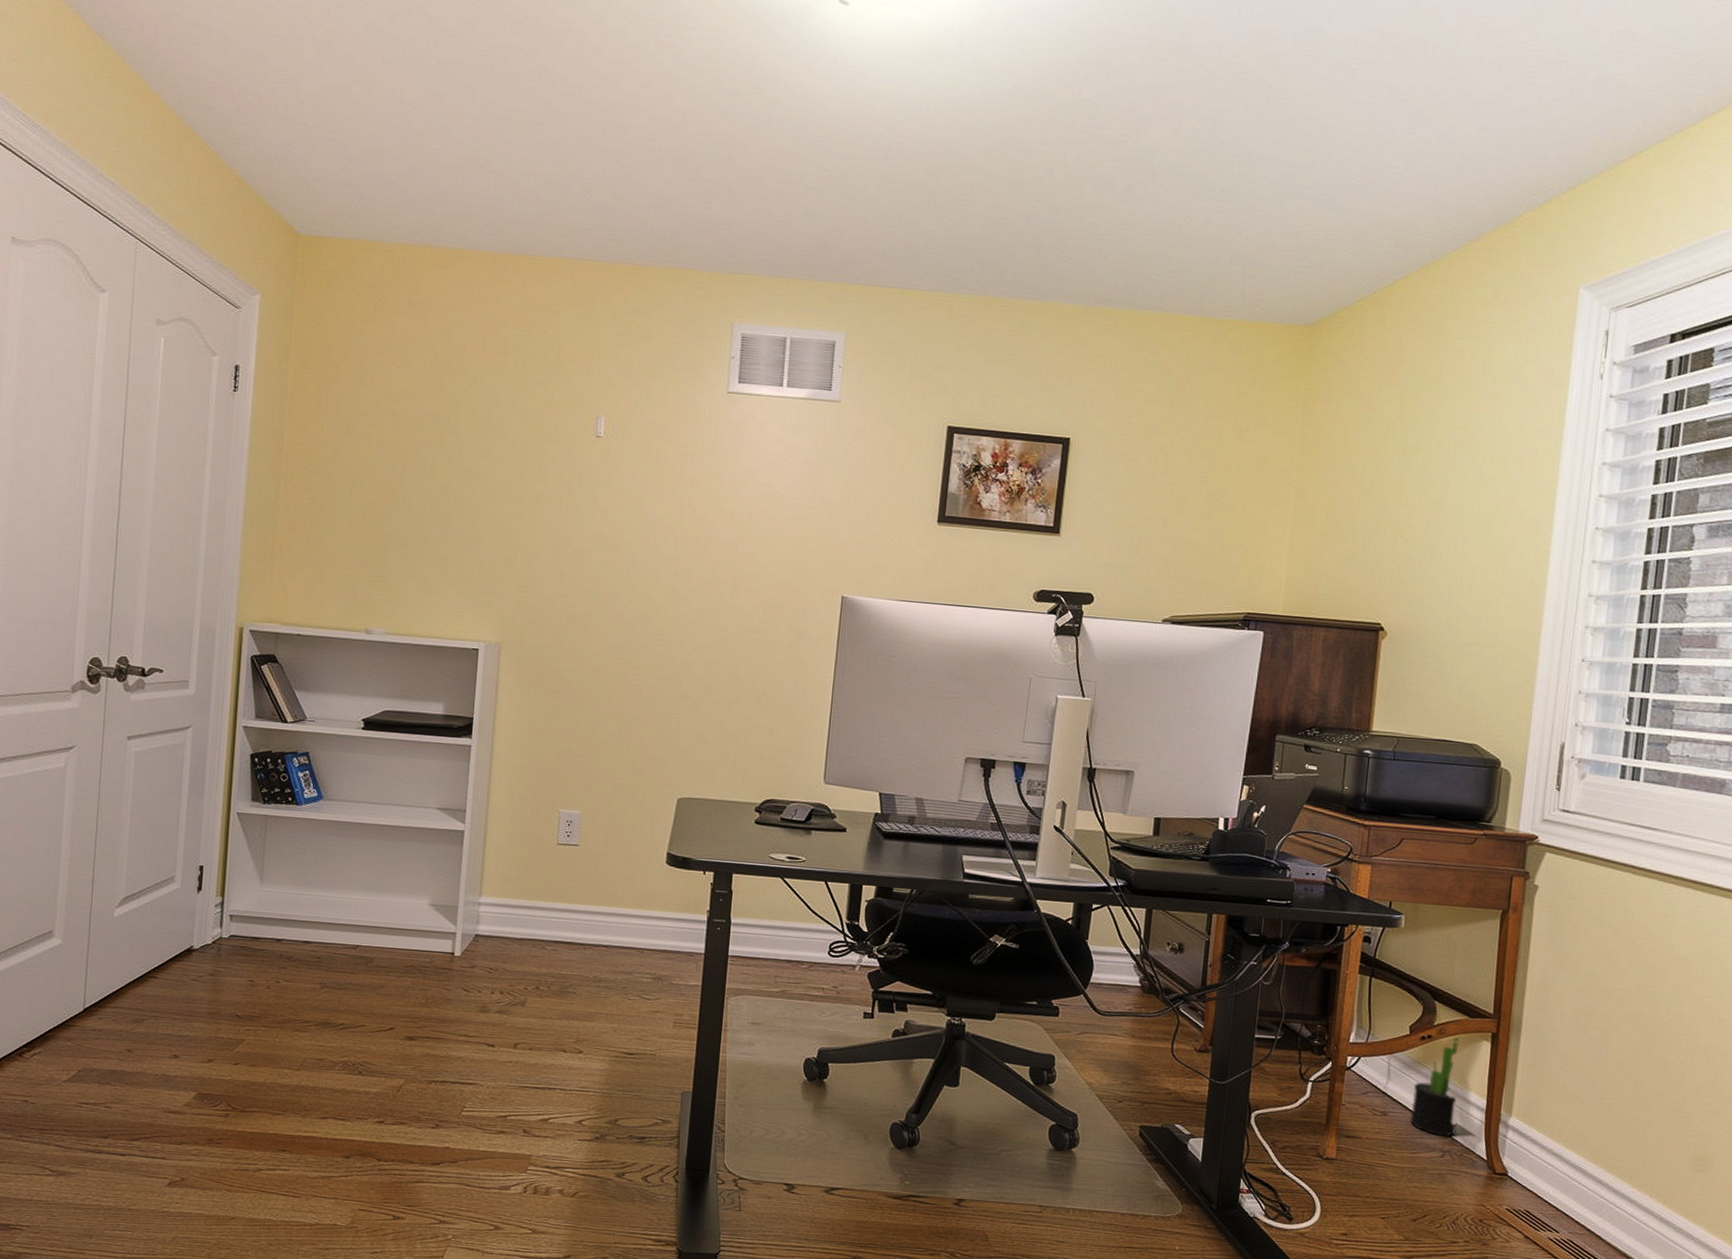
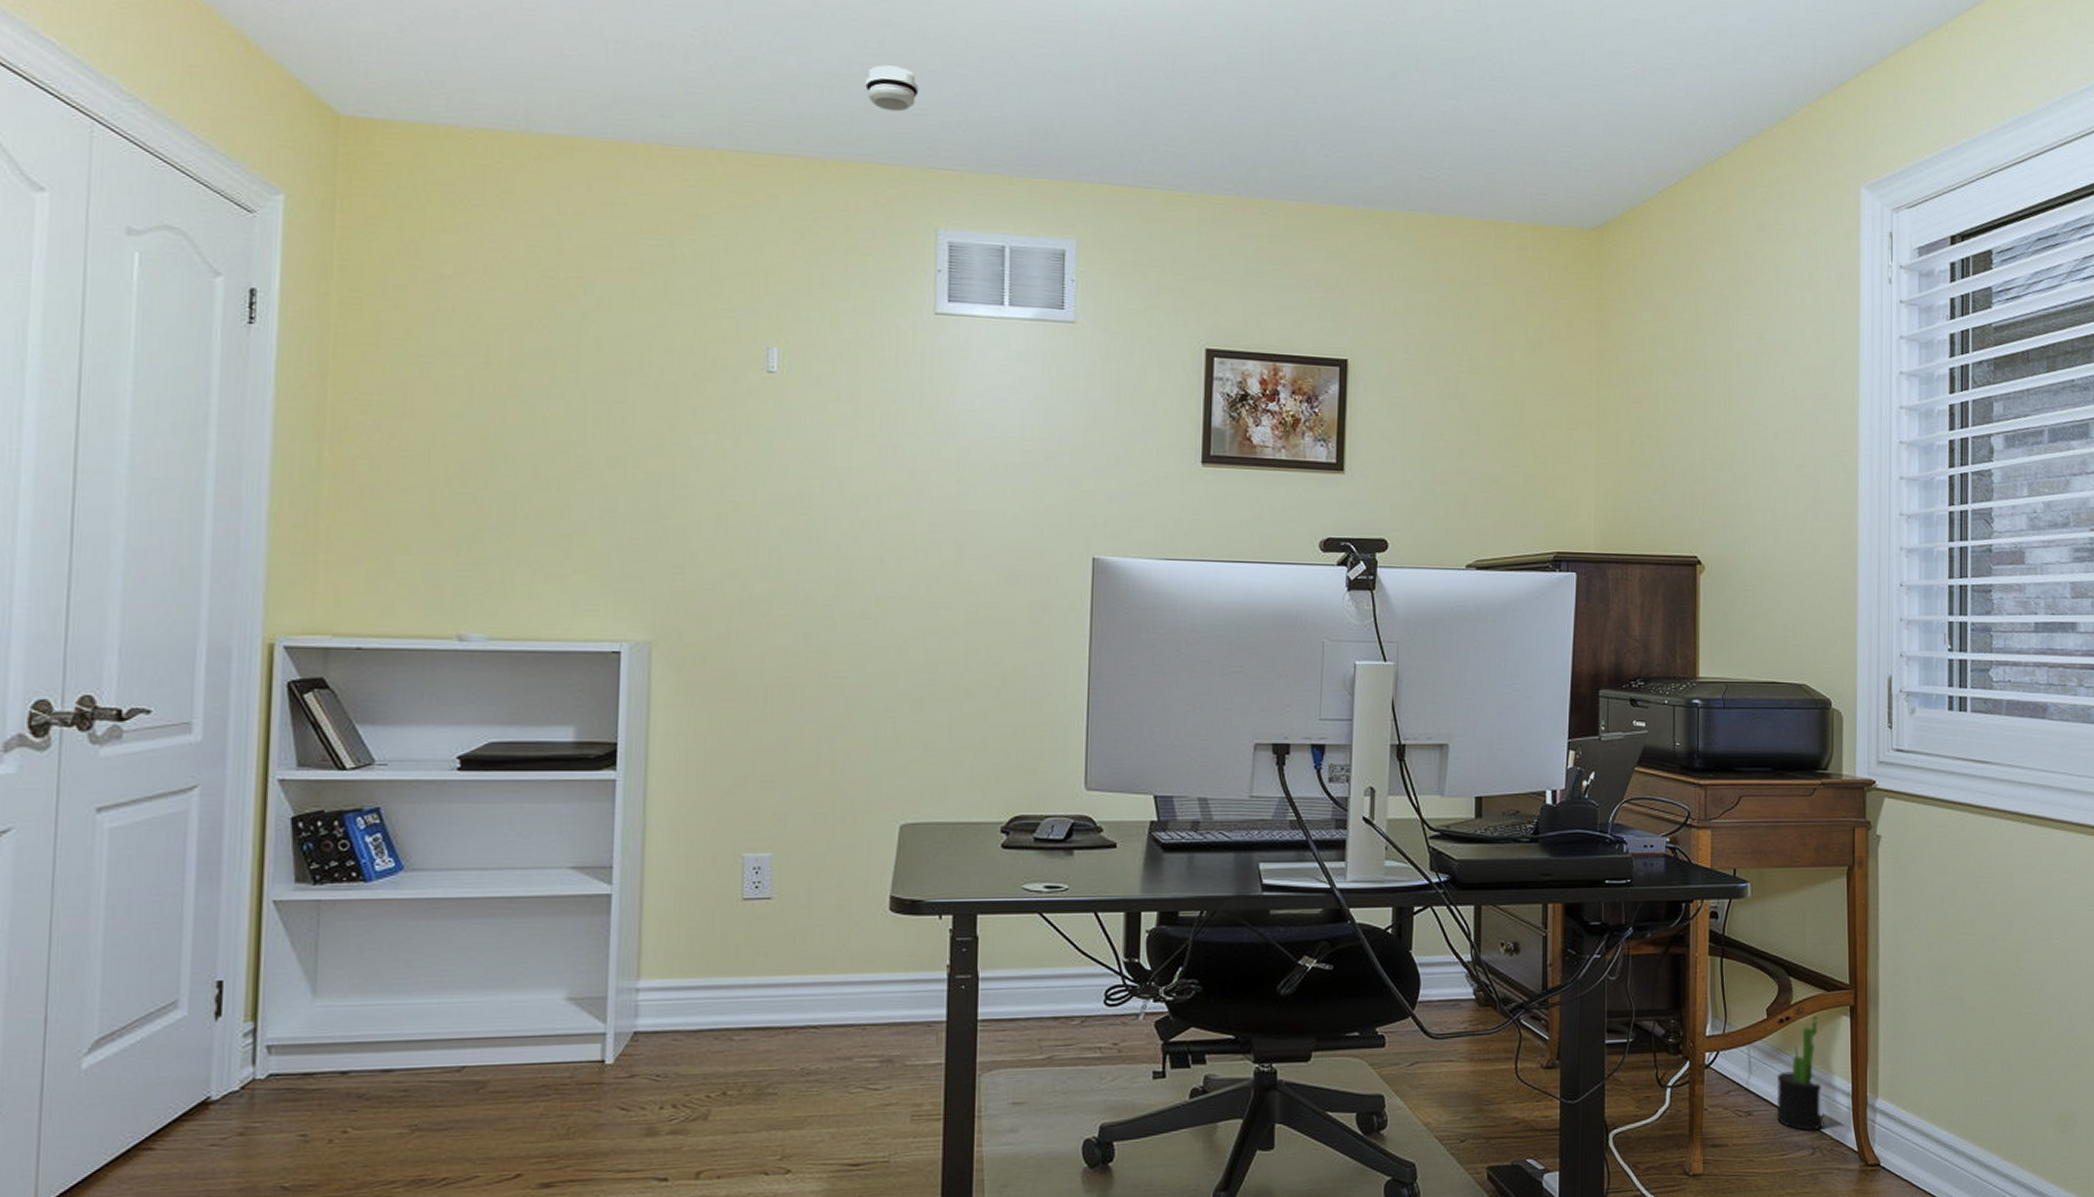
smoke detector: none [683,188,725,226] -> present [865,65,919,112]

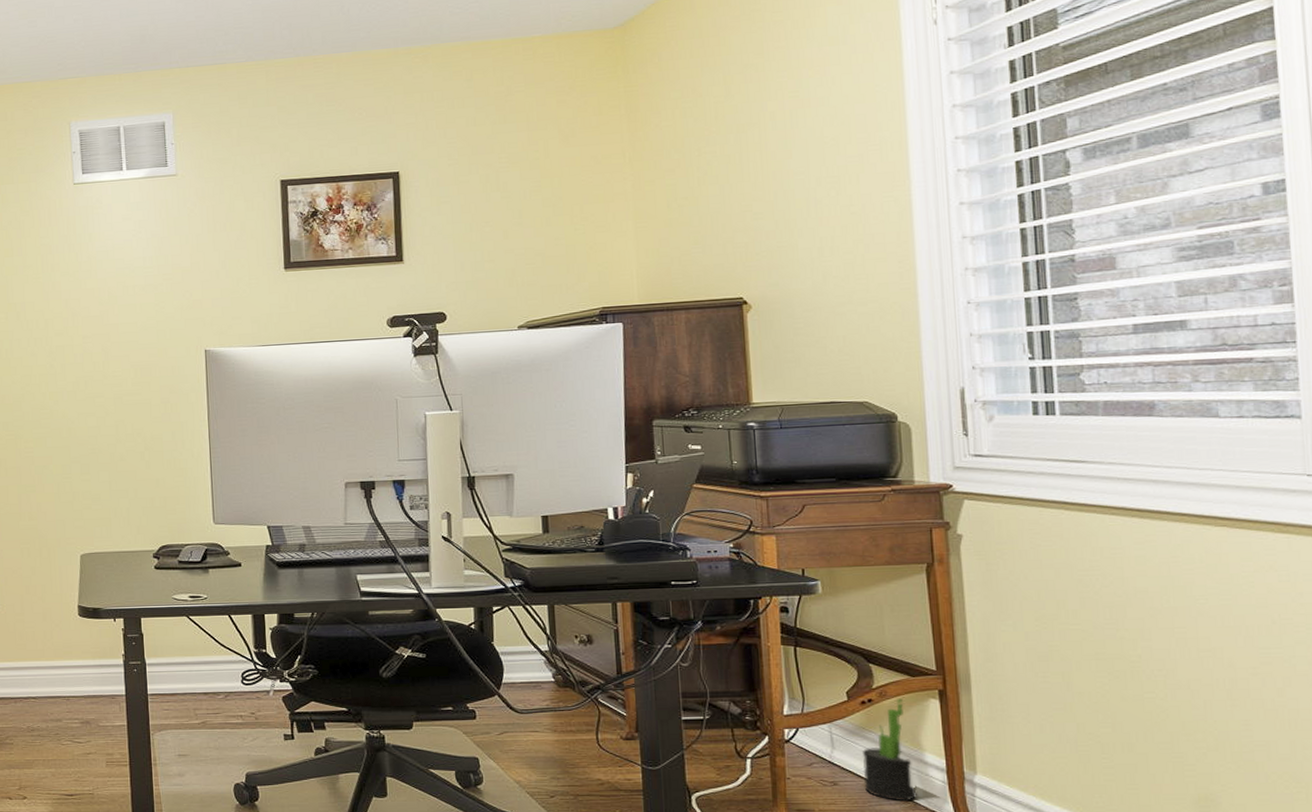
smoke detector: present [865,65,919,112] -> none [11,9,49,43]

